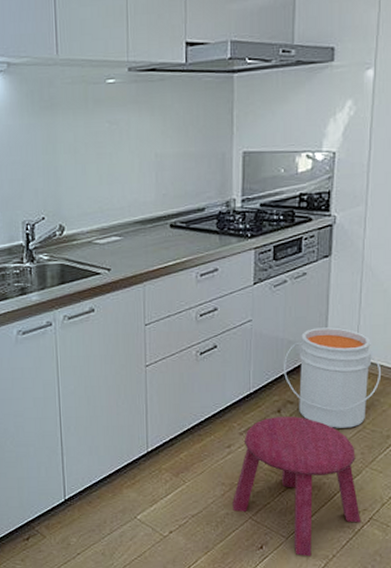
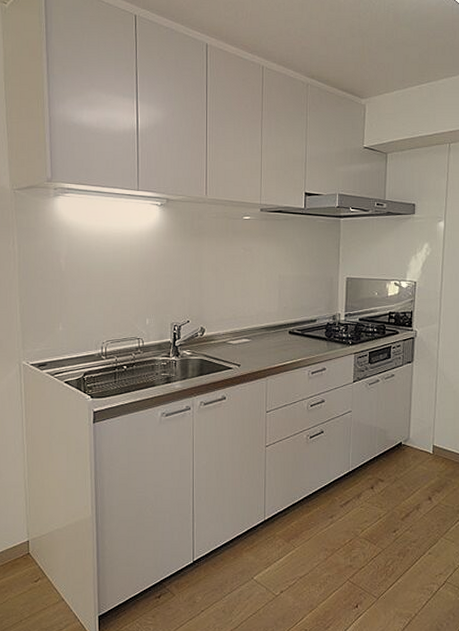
stool: present [232,416,361,557] -> none [334,493,437,615]
bucket: present [284,327,382,428] -> none [376,419,453,503]

